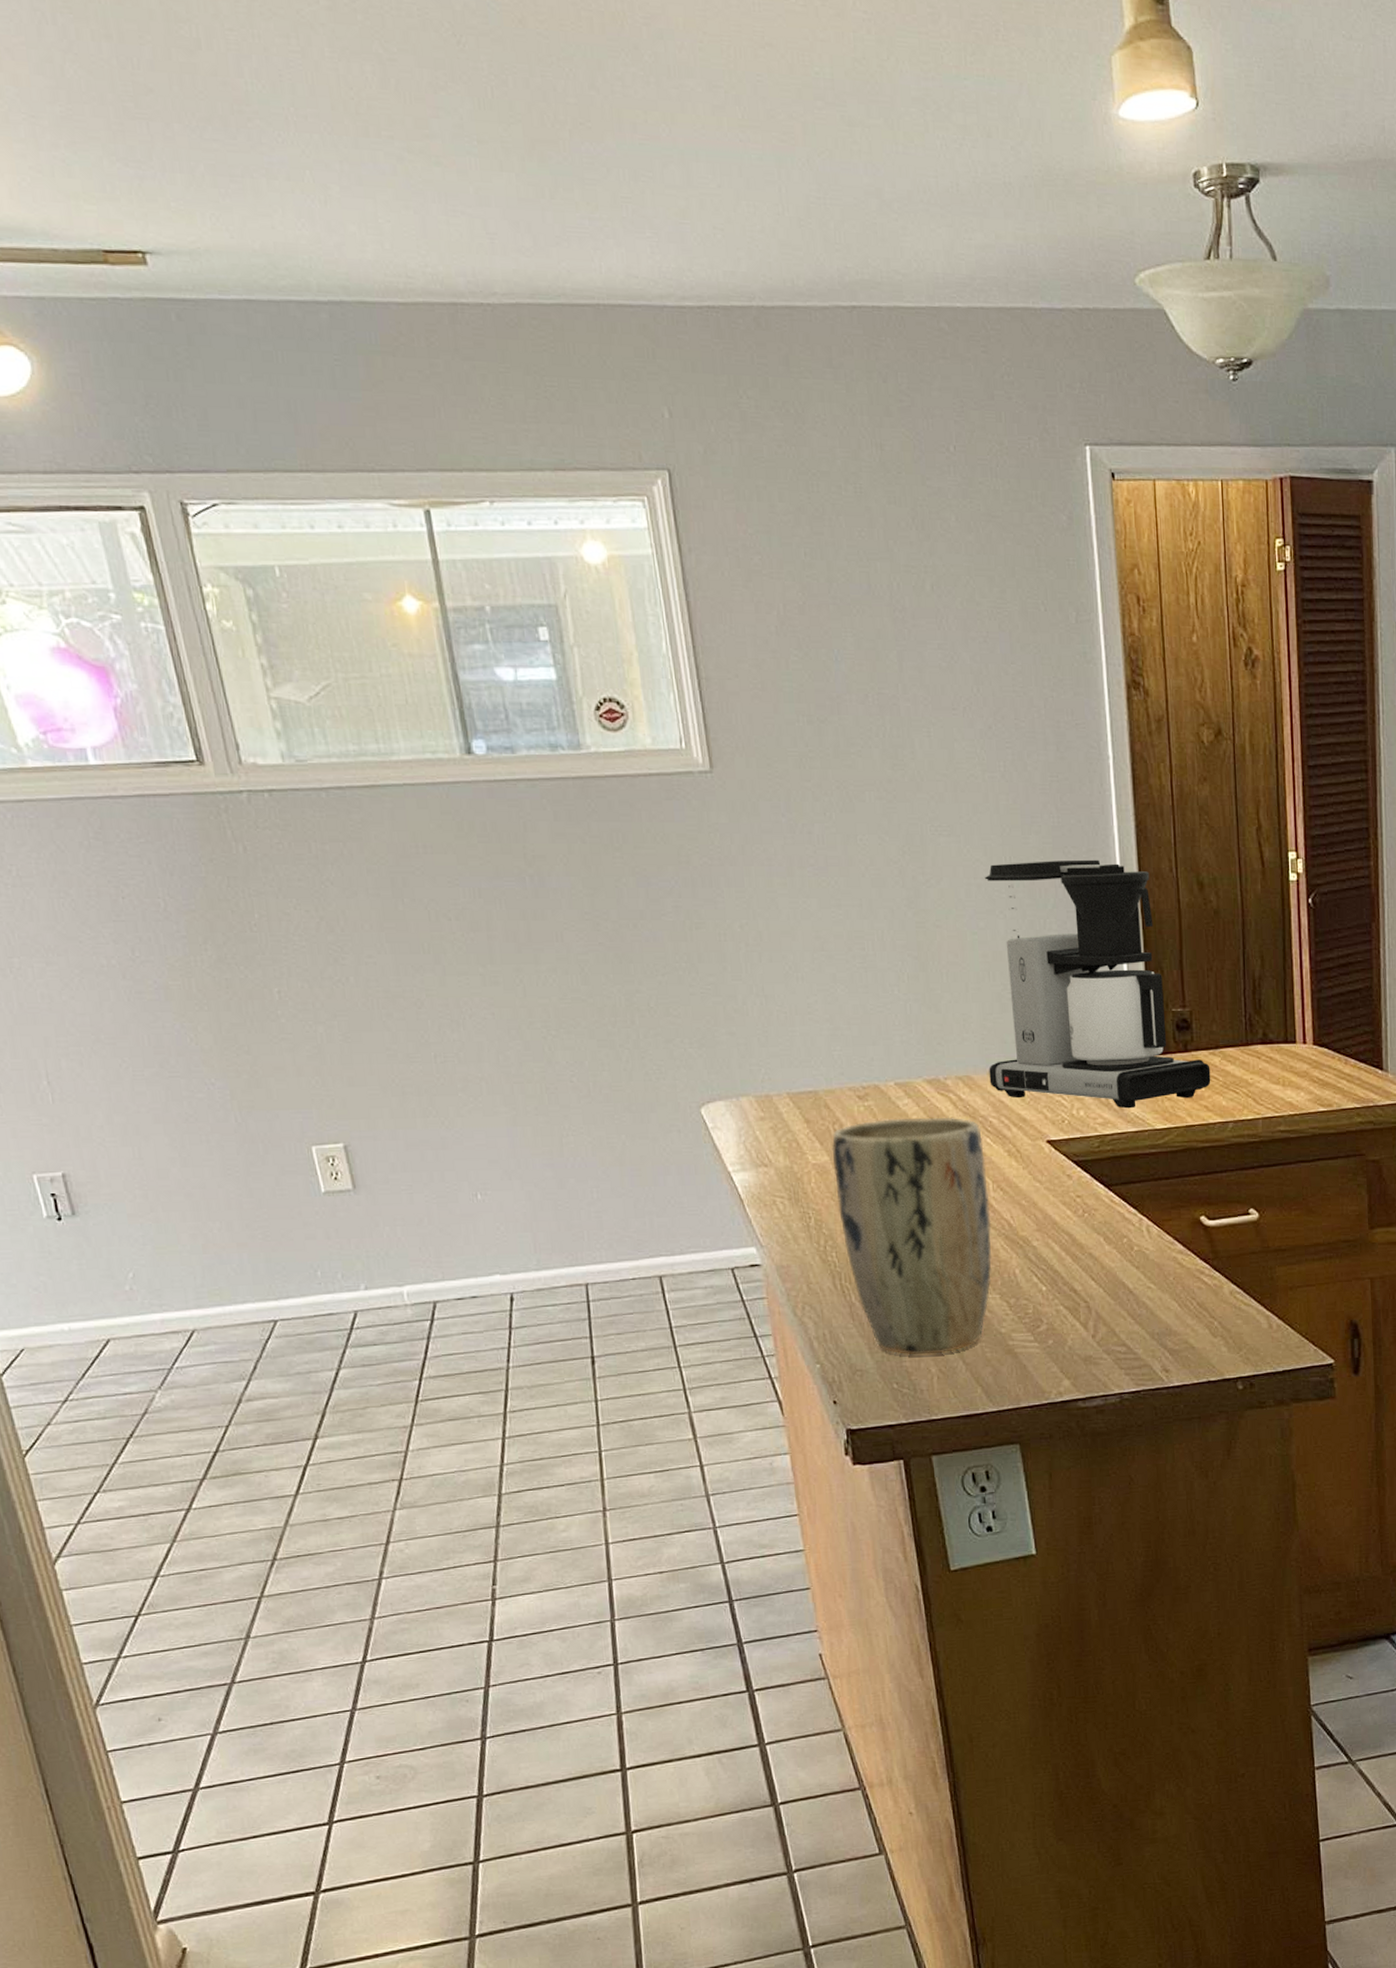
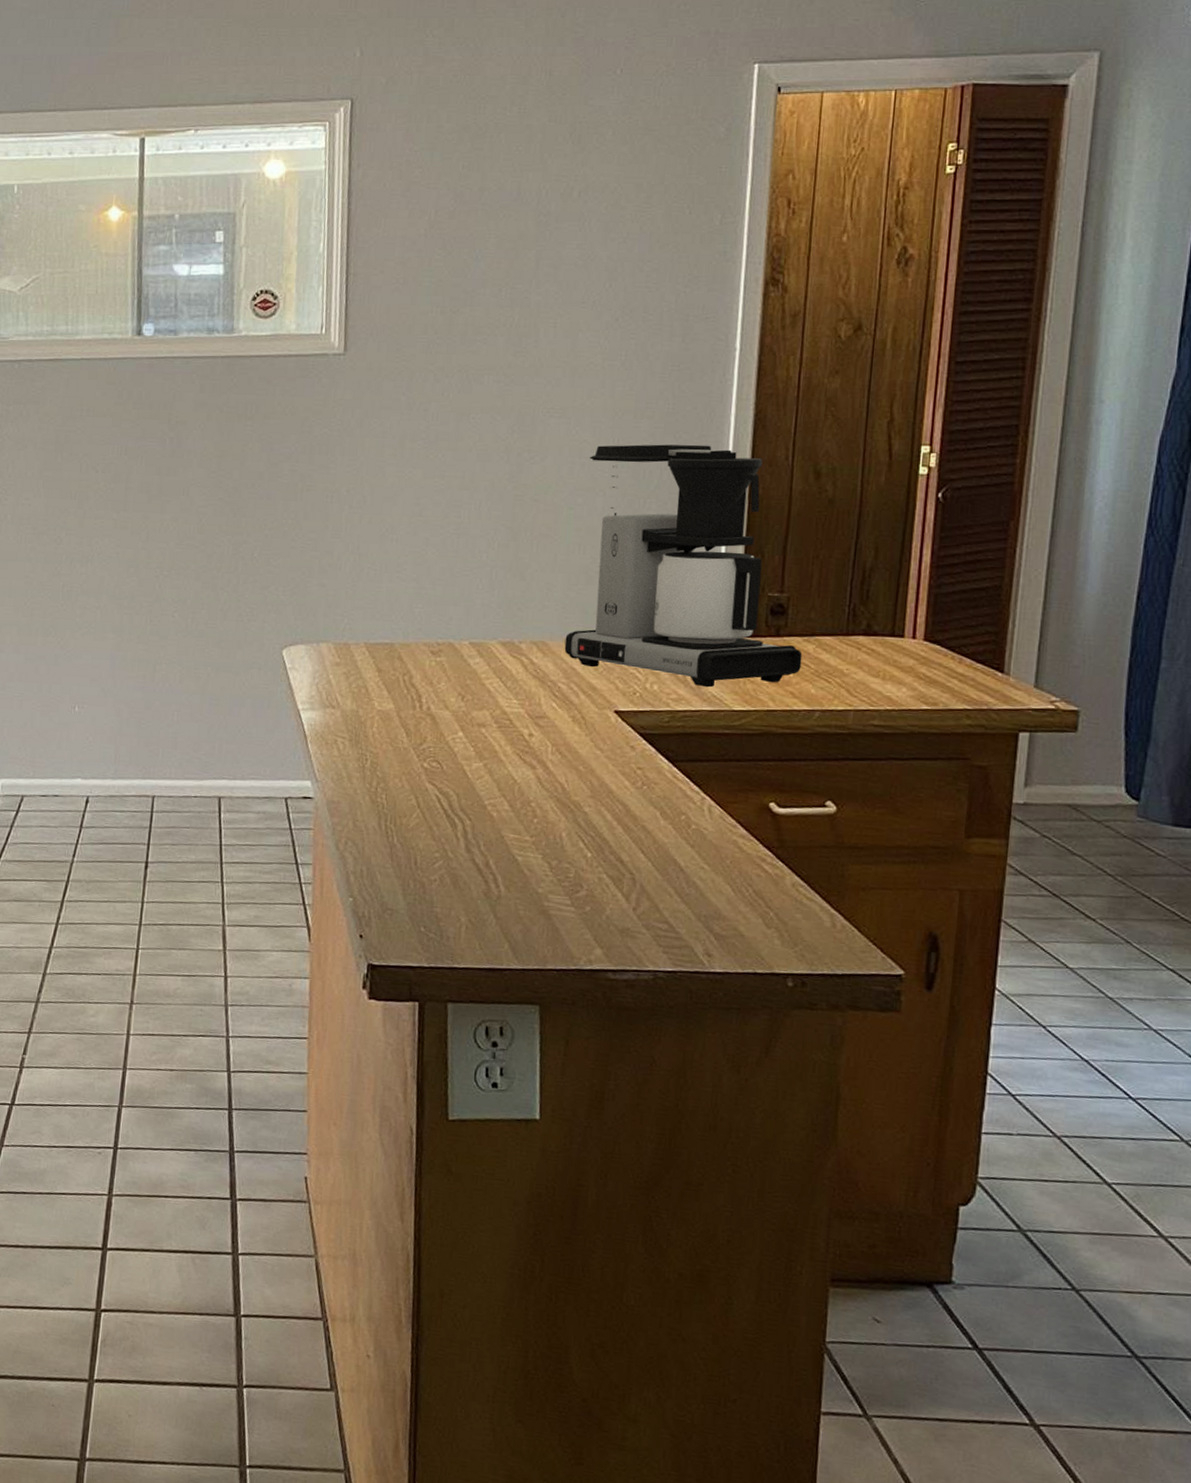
plant pot: present [831,1117,992,1356] -> none [394,674,549,905]

